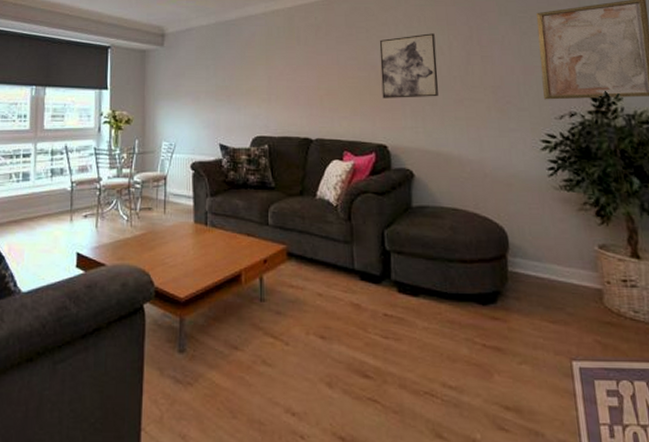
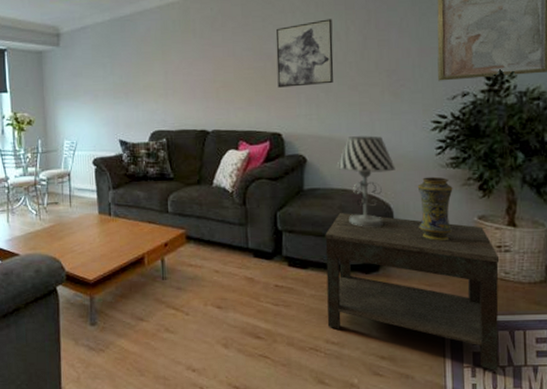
side table: none [436,235,639,432] -> present [325,213,500,372]
table lamp: none [445,152,507,252] -> present [336,135,395,227]
vase: none [531,199,574,272] -> present [417,176,453,242]

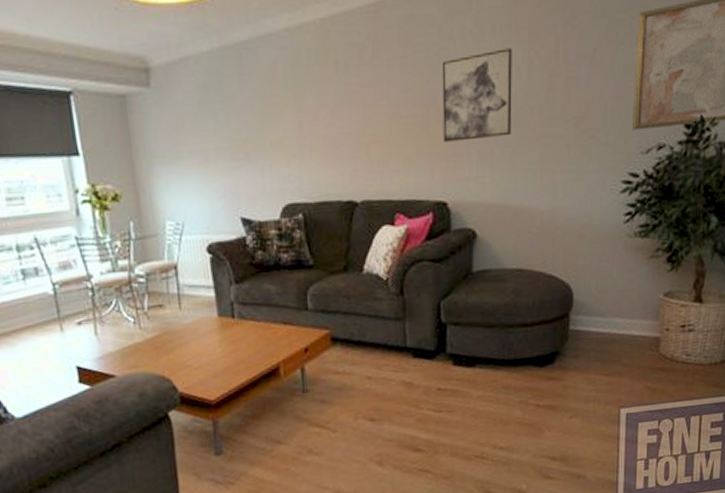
side table: present [325,213,500,372] -> none [495,297,683,462]
table lamp: present [336,135,395,227] -> none [511,201,578,313]
vase: present [417,176,453,242] -> none [600,248,640,325]

